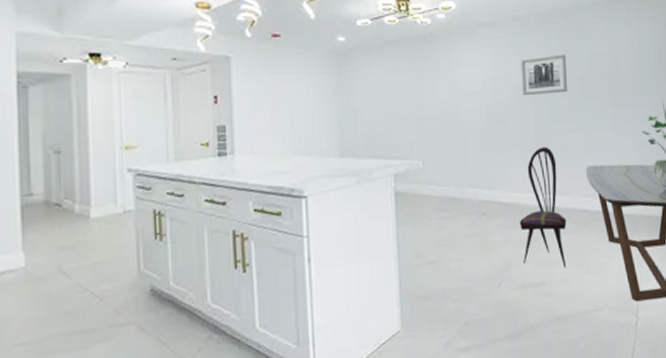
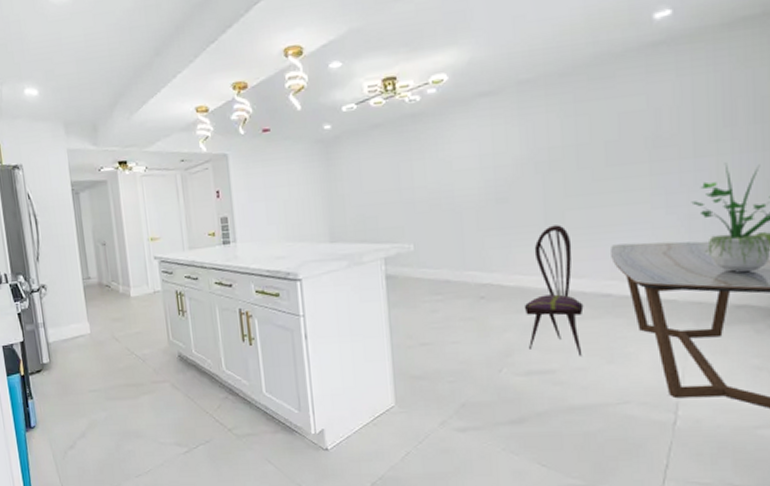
wall art: present [521,54,568,96] -> none [527,117,588,170]

